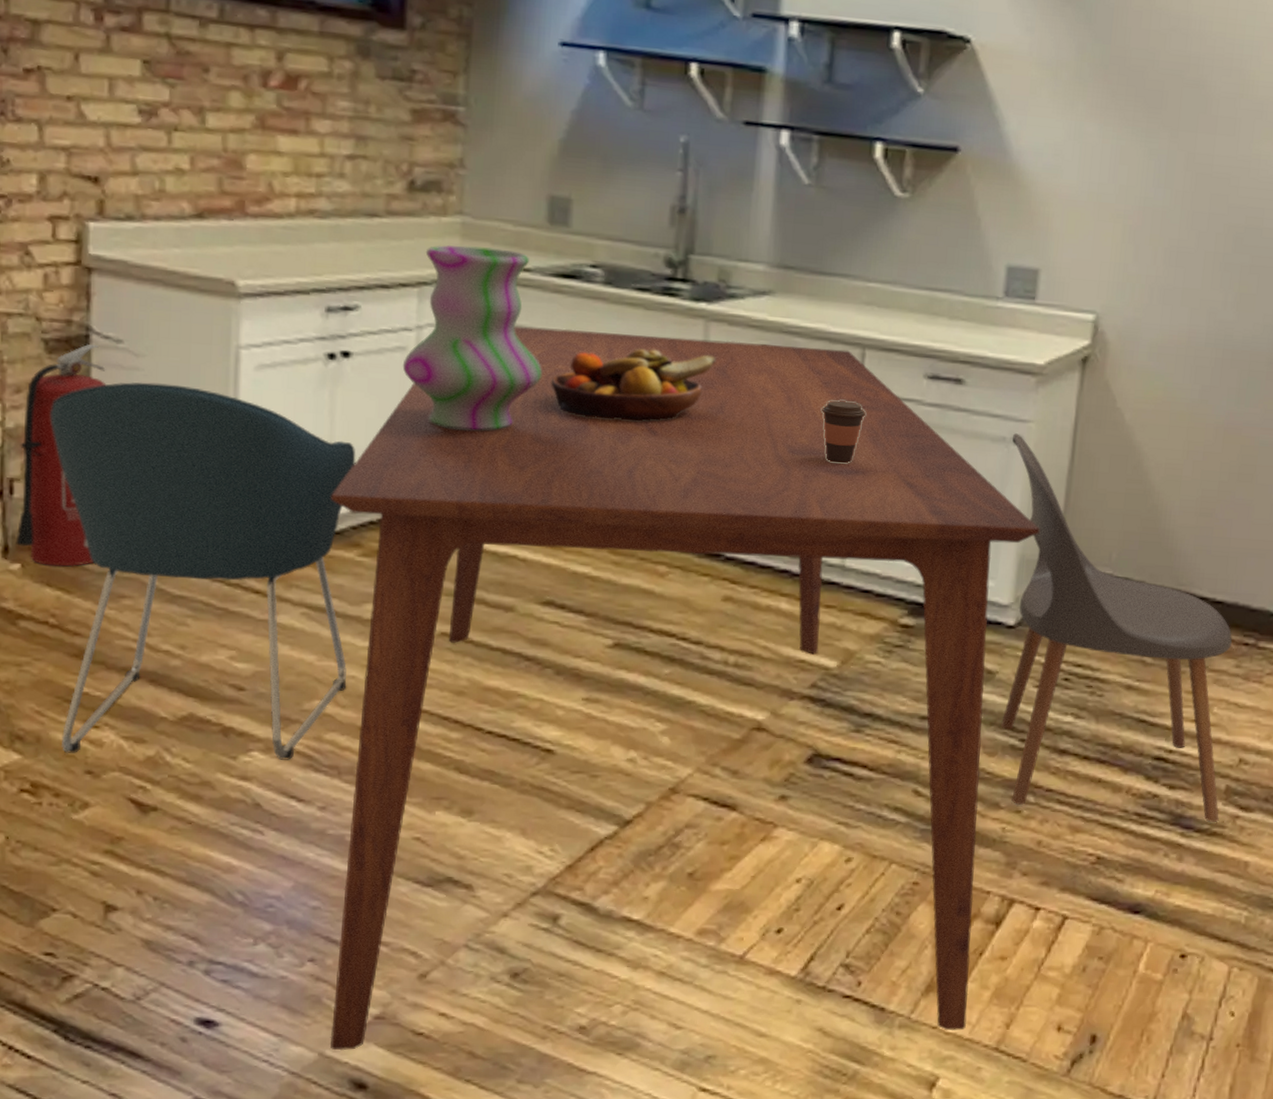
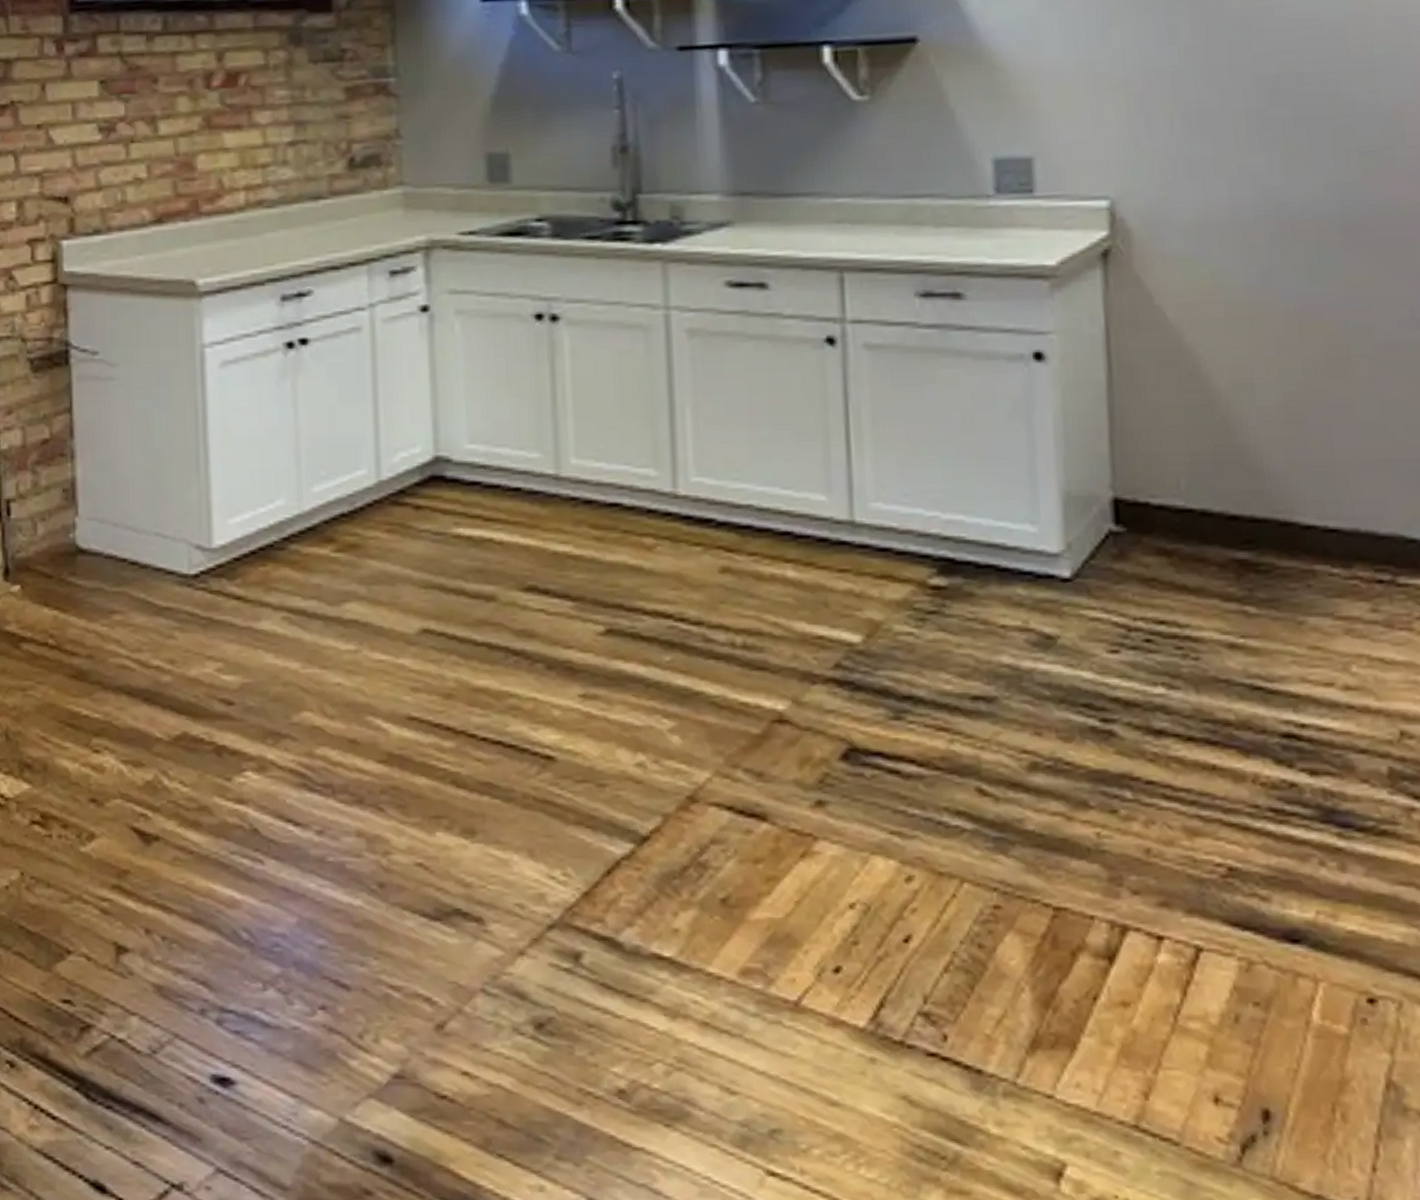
fire extinguisher: present [15,344,107,567] -> none [14,358,87,585]
chair: present [50,382,356,760] -> none [39,390,333,781]
dining table: present [330,325,1040,1051] -> none [301,276,1092,1116]
vase: present [402,245,542,430] -> none [359,214,498,407]
fruit bowl: present [551,349,716,421] -> none [508,300,680,381]
coffee cup: present [821,400,867,464] -> none [802,332,855,404]
chair: present [1001,432,1232,822] -> none [1032,347,1387,817]

